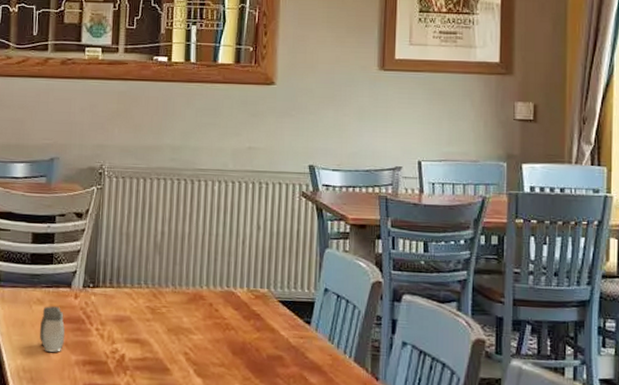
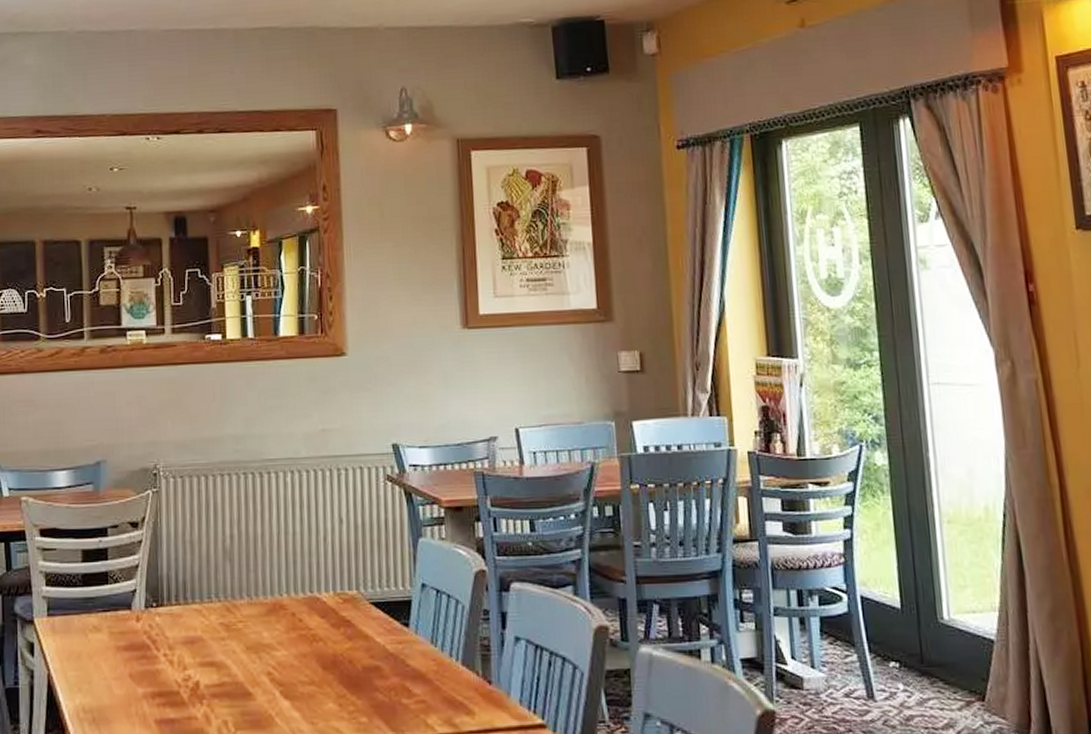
salt and pepper shaker: present [39,306,65,352] -> none [98,633,129,686]

